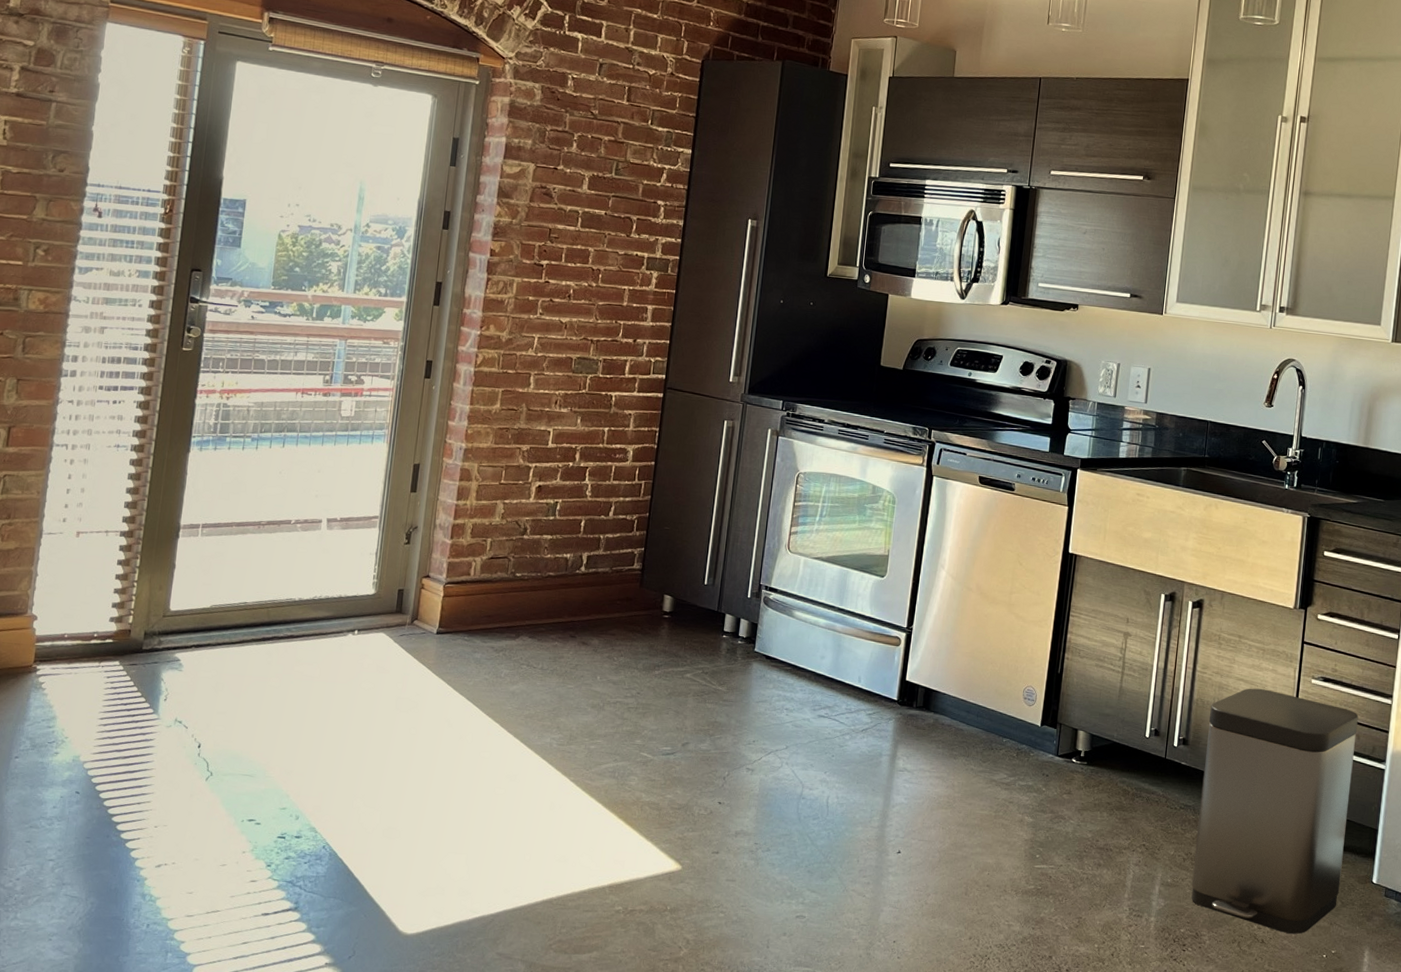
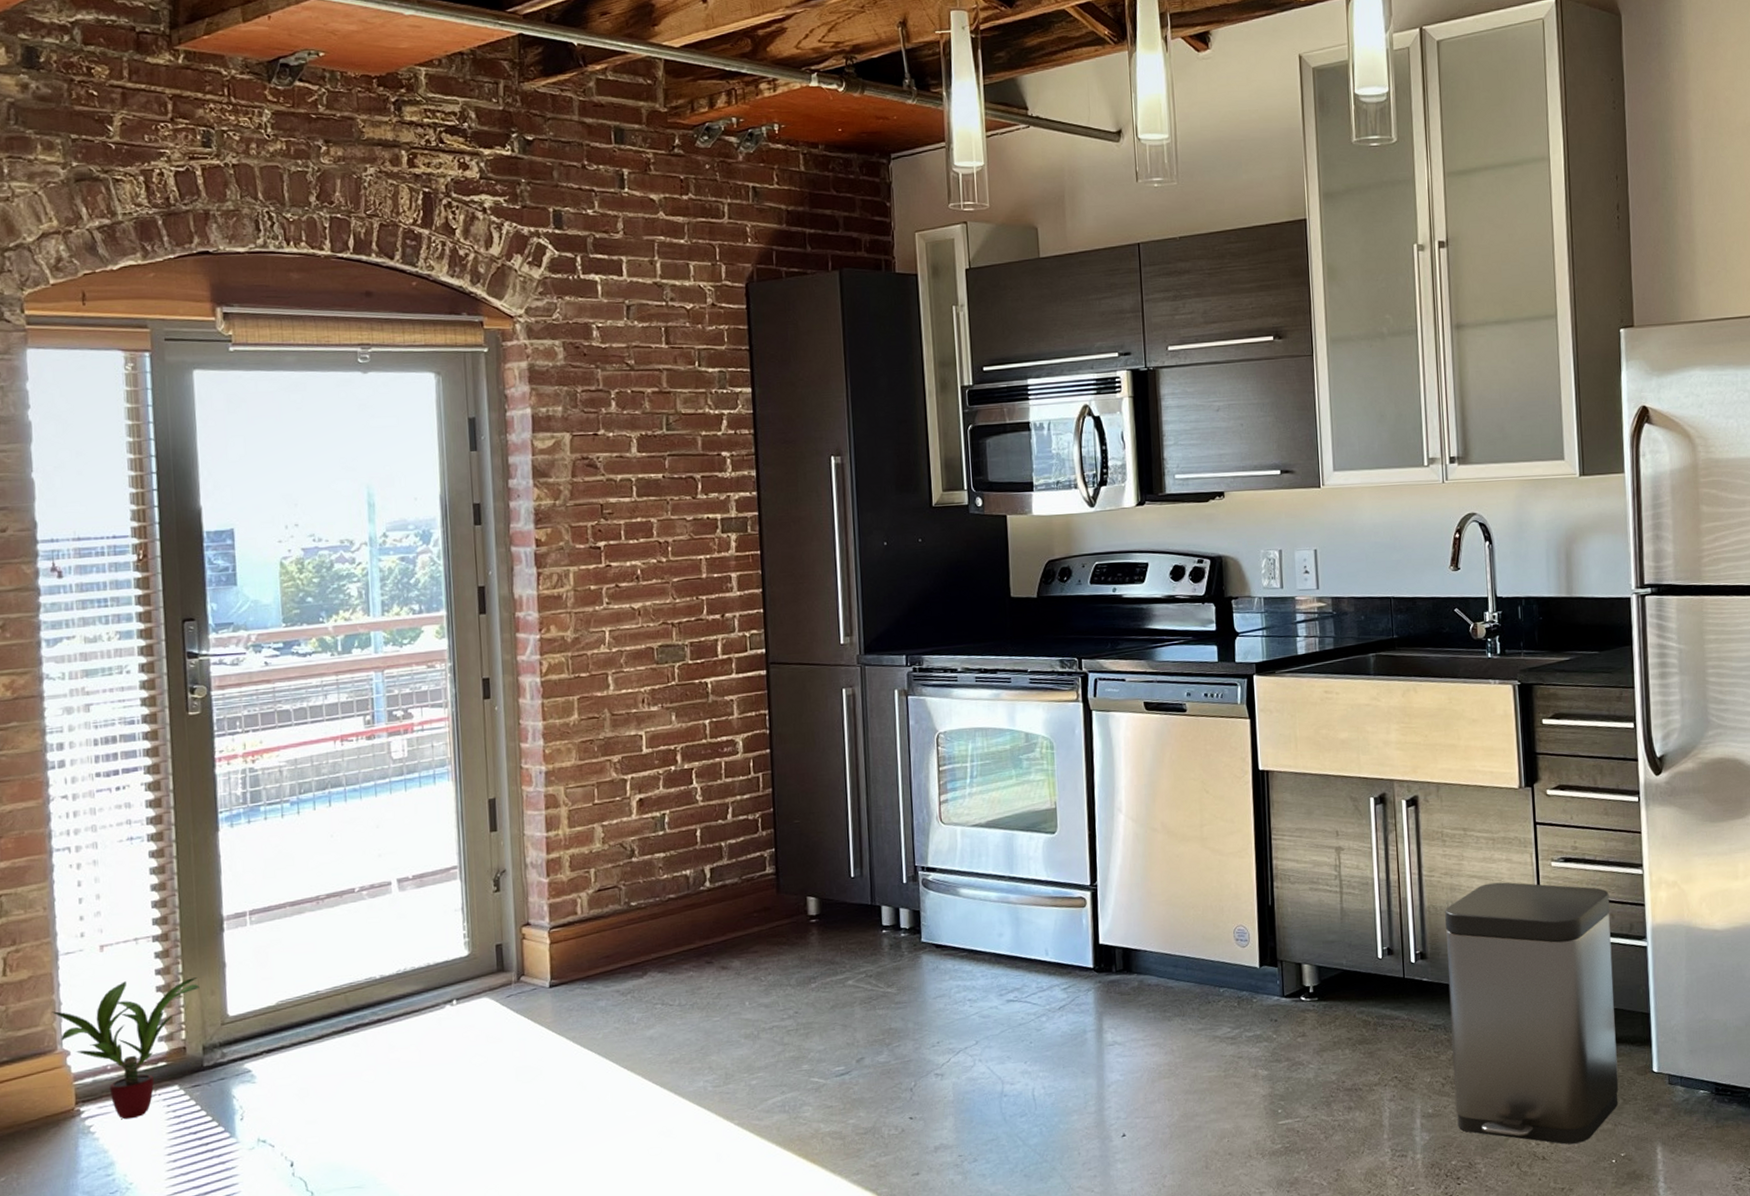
potted plant: none [28,565,151,683] -> present [52,977,200,1120]

